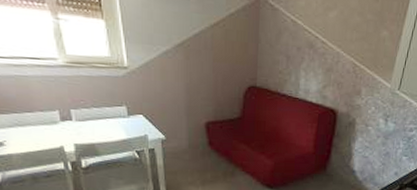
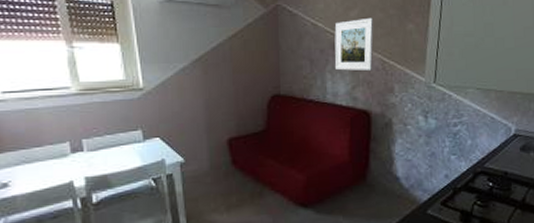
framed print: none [310,20,351,72] -> present [334,17,374,71]

